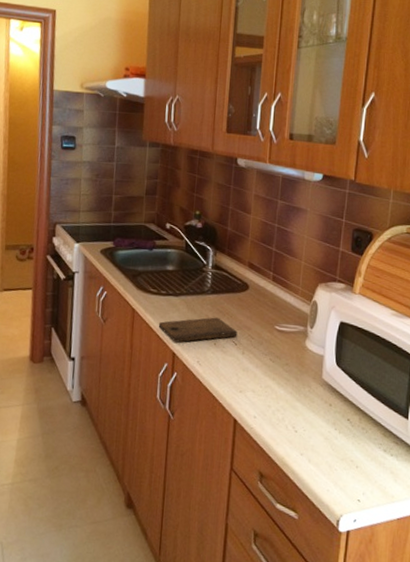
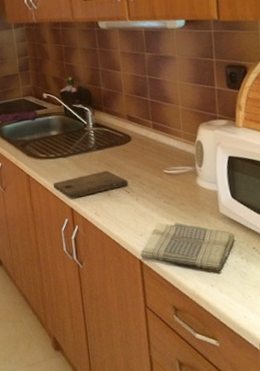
dish towel: none [235,380,333,440] -> present [140,222,235,271]

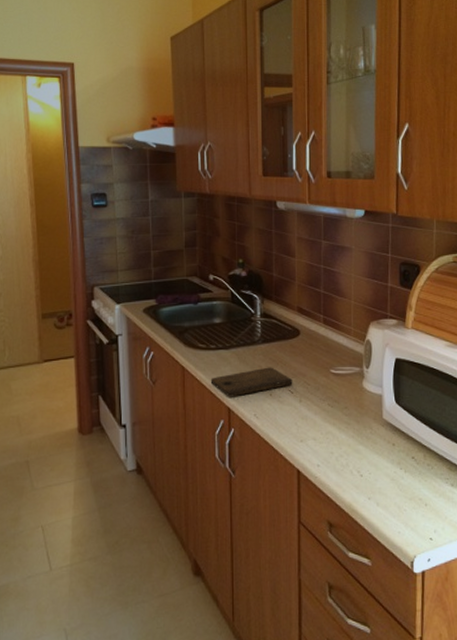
dish towel: present [140,222,235,271] -> none [298,427,396,482]

